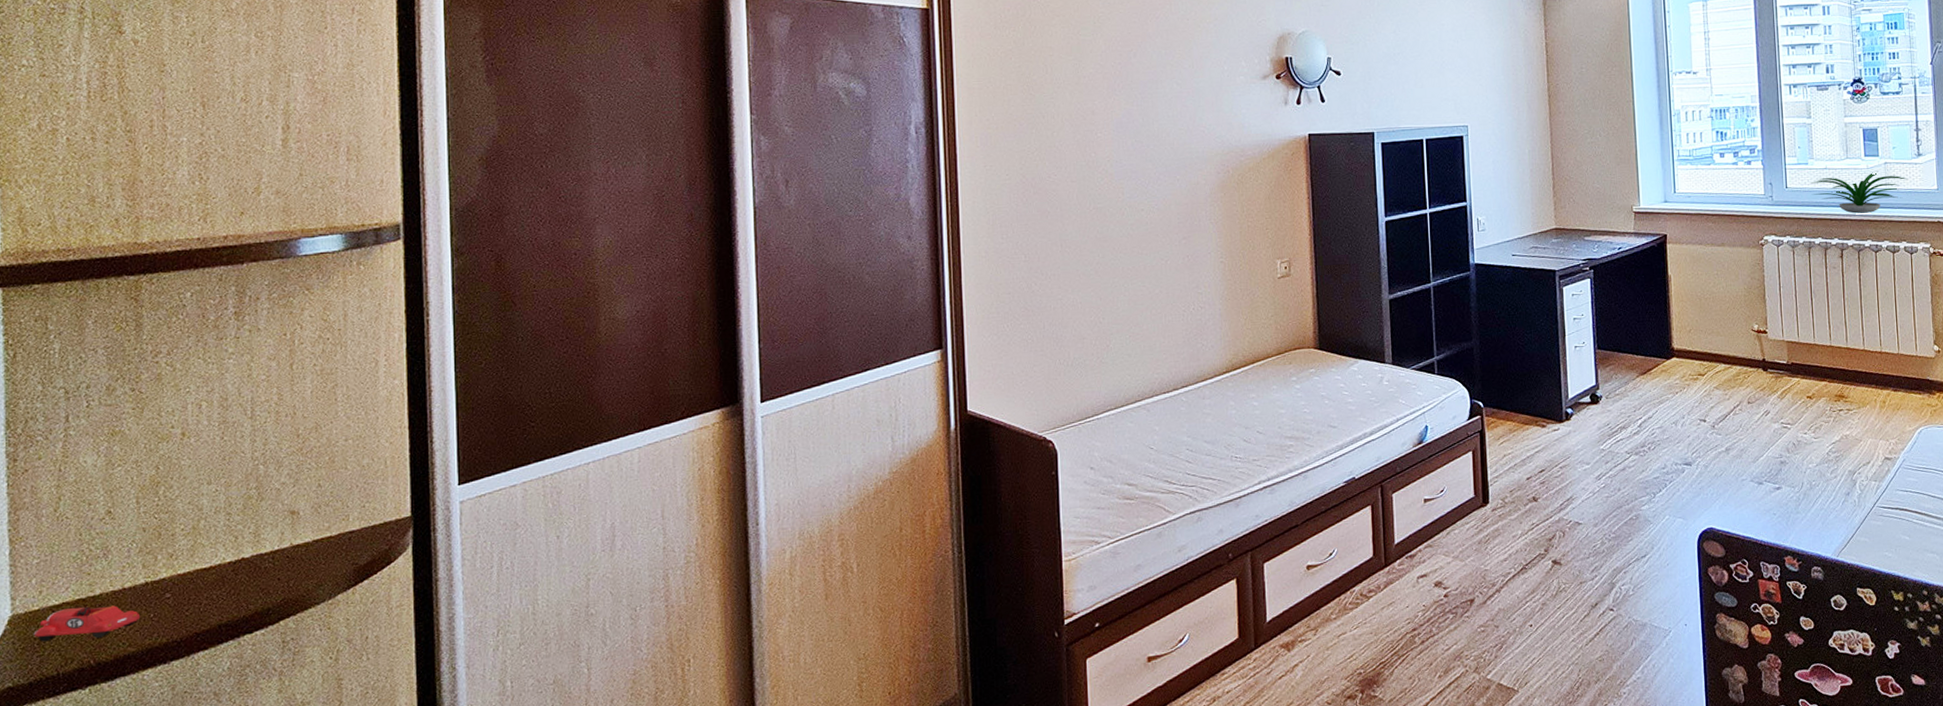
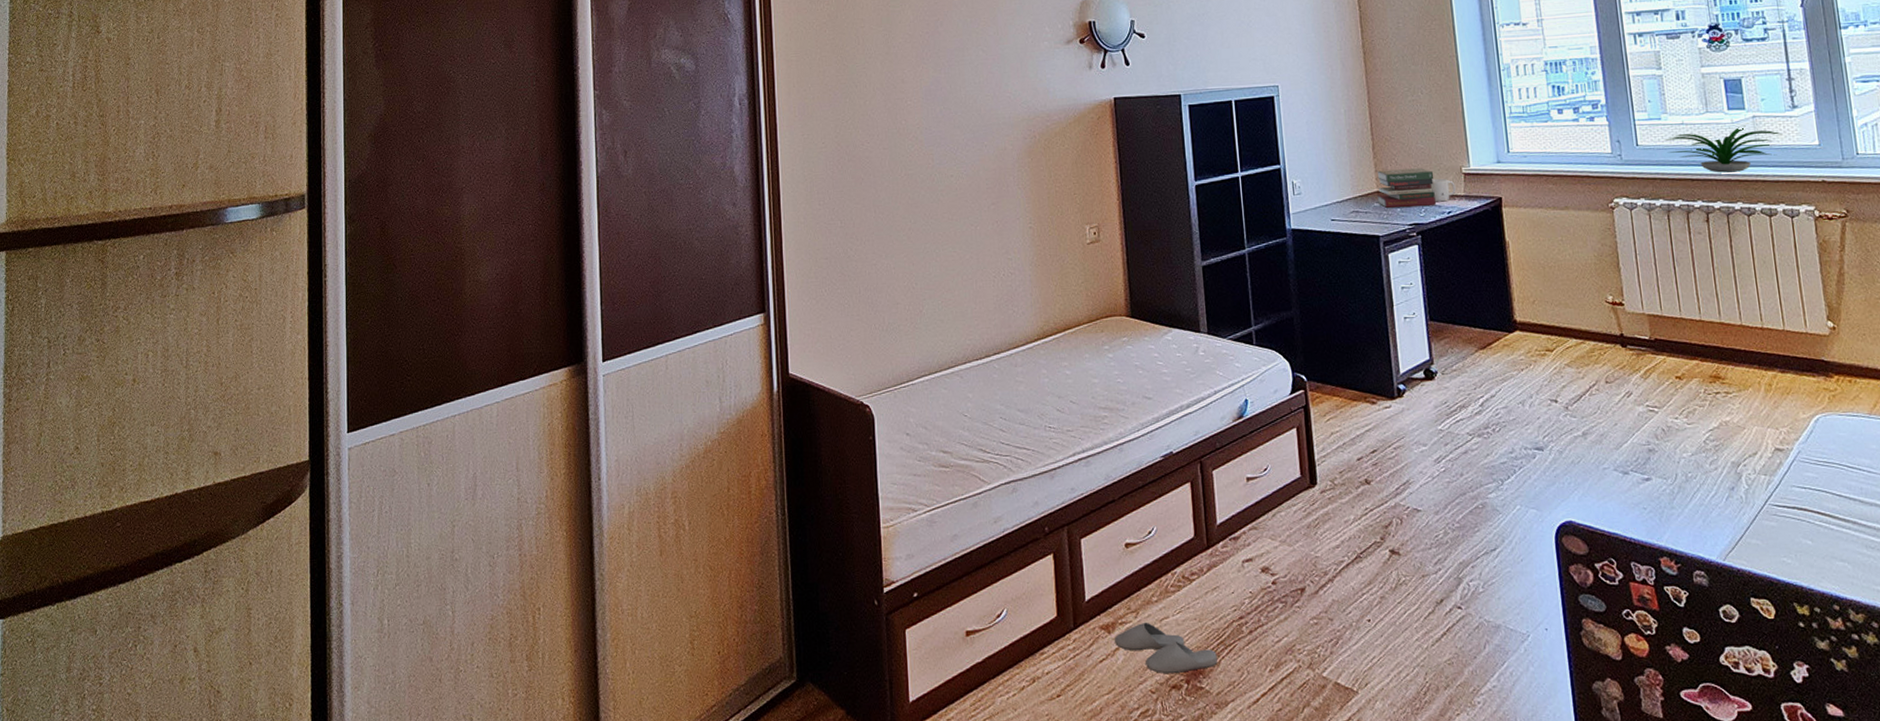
toy car: present [33,605,141,642] -> none [17,531,98,561]
slippers: none [1294,638,1391,685] -> present [1115,622,1218,673]
books: none [1555,206,1608,244] -> present [1376,168,1436,208]
mug: none [1603,216,1627,239] -> present [1430,178,1456,202]

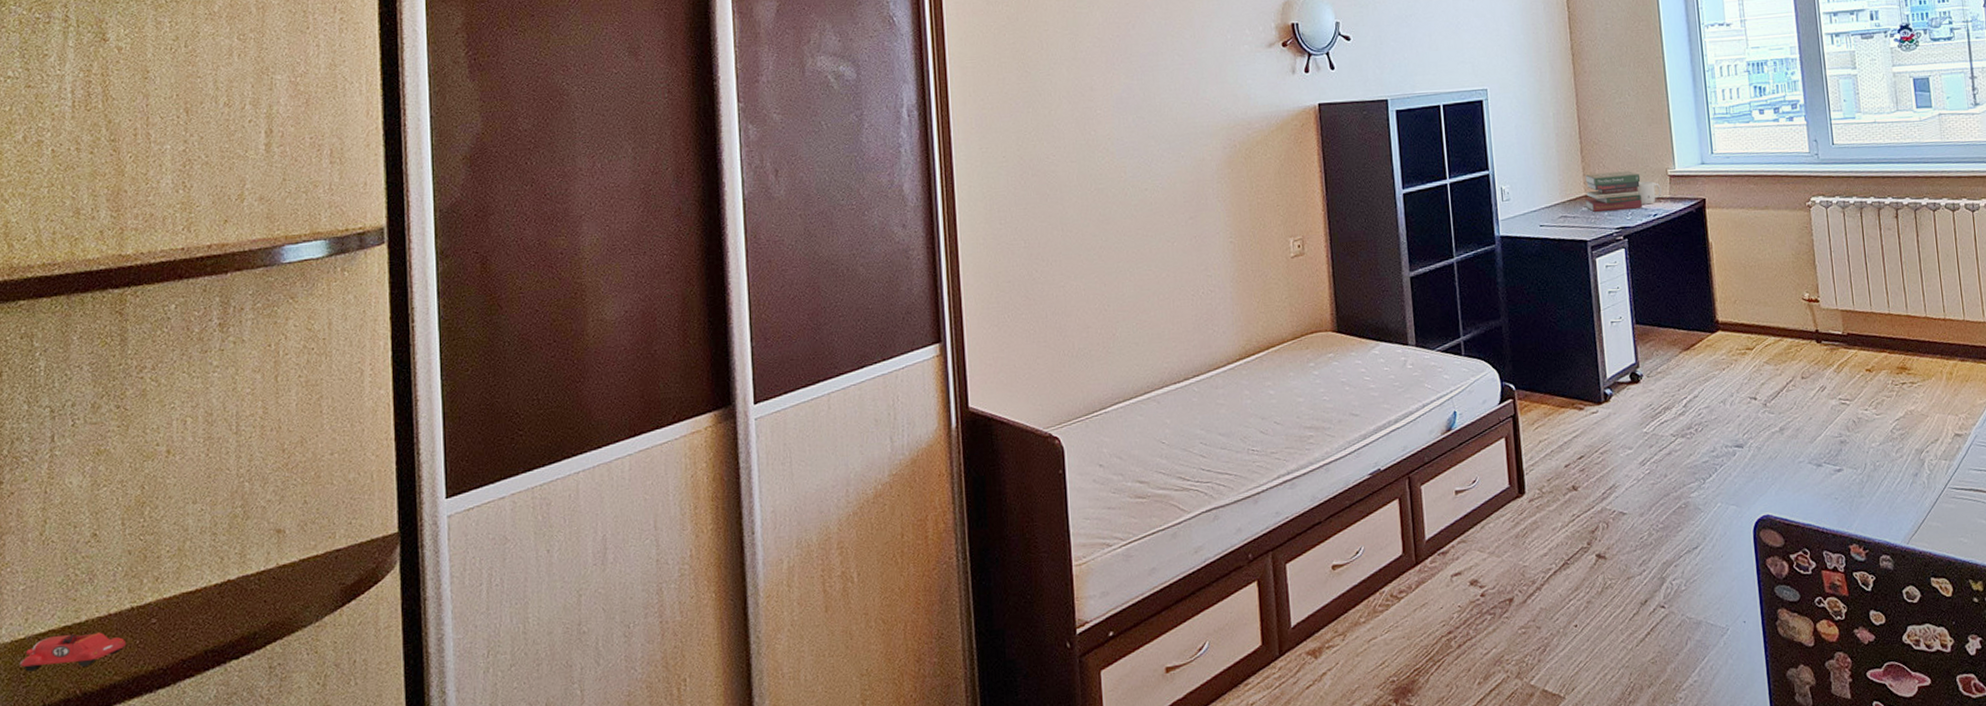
toy car: none [17,531,98,561] -> present [19,632,127,672]
slippers: present [1115,622,1218,673] -> none [1322,644,1426,695]
plant: present [1665,126,1783,173] -> none [1858,123,1966,170]

